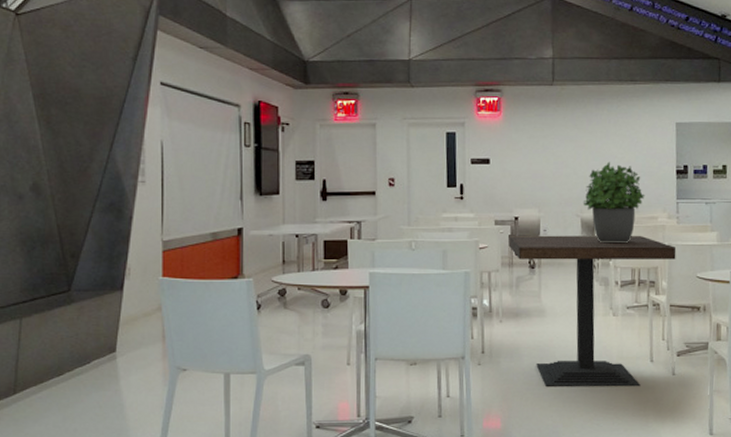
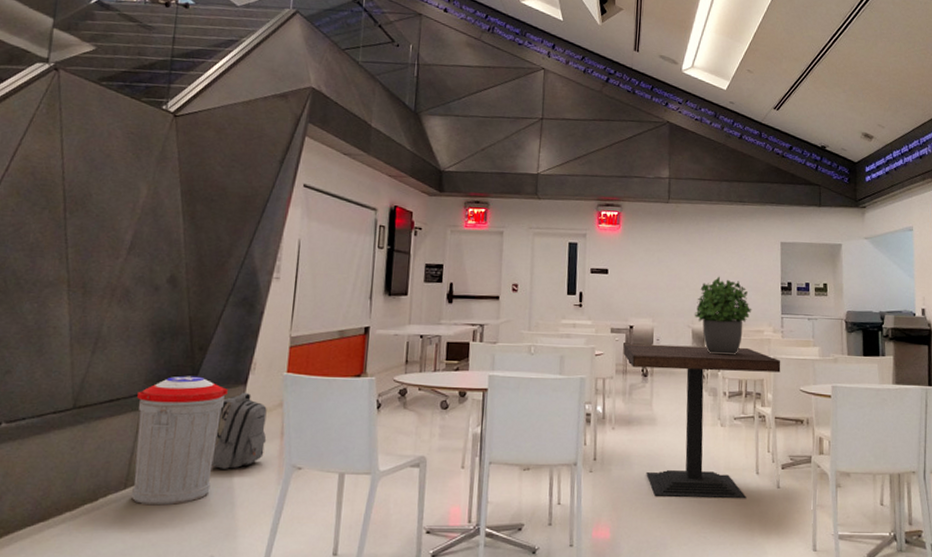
trash can: none [15,283,105,409] -> present [132,376,228,506]
backpack: none [96,297,149,374] -> present [211,392,267,470]

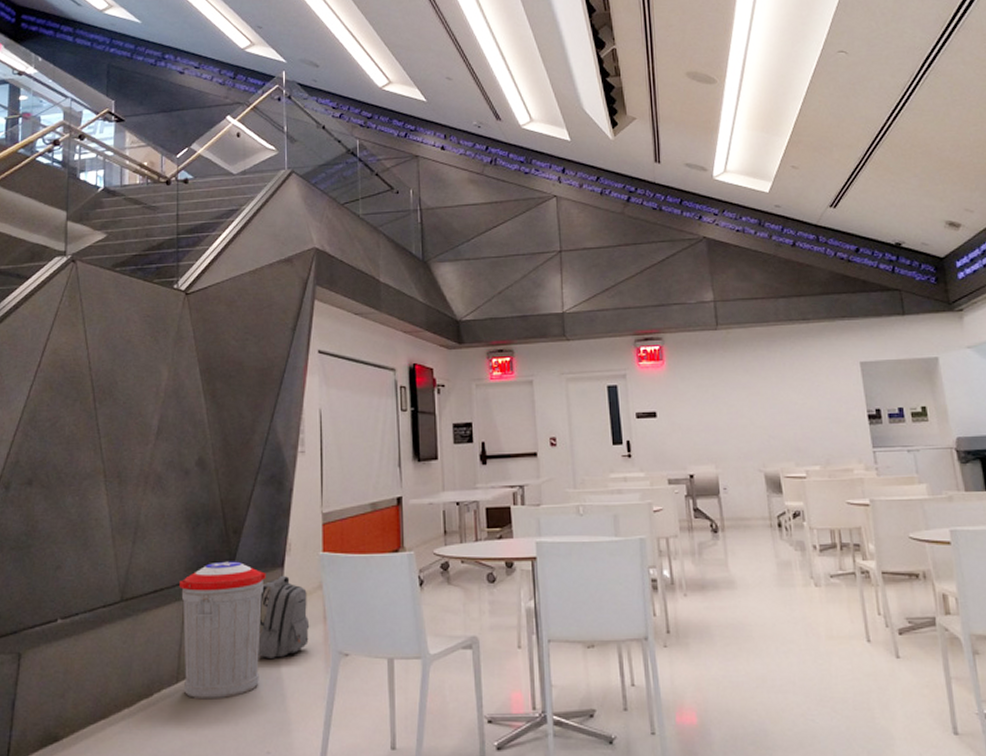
dining table: present [623,343,781,499] -> none [685,490,881,674]
potted plant: present [694,276,752,355] -> none [764,409,835,502]

